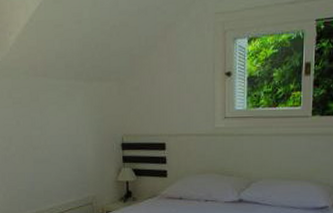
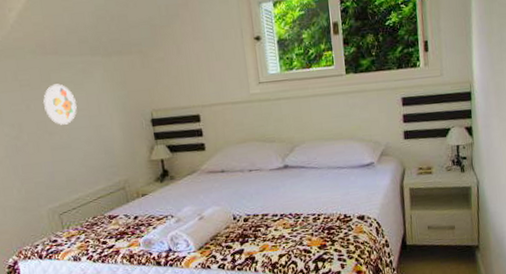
decorative plate: none [31,104,58,141] -> present [43,84,77,125]

